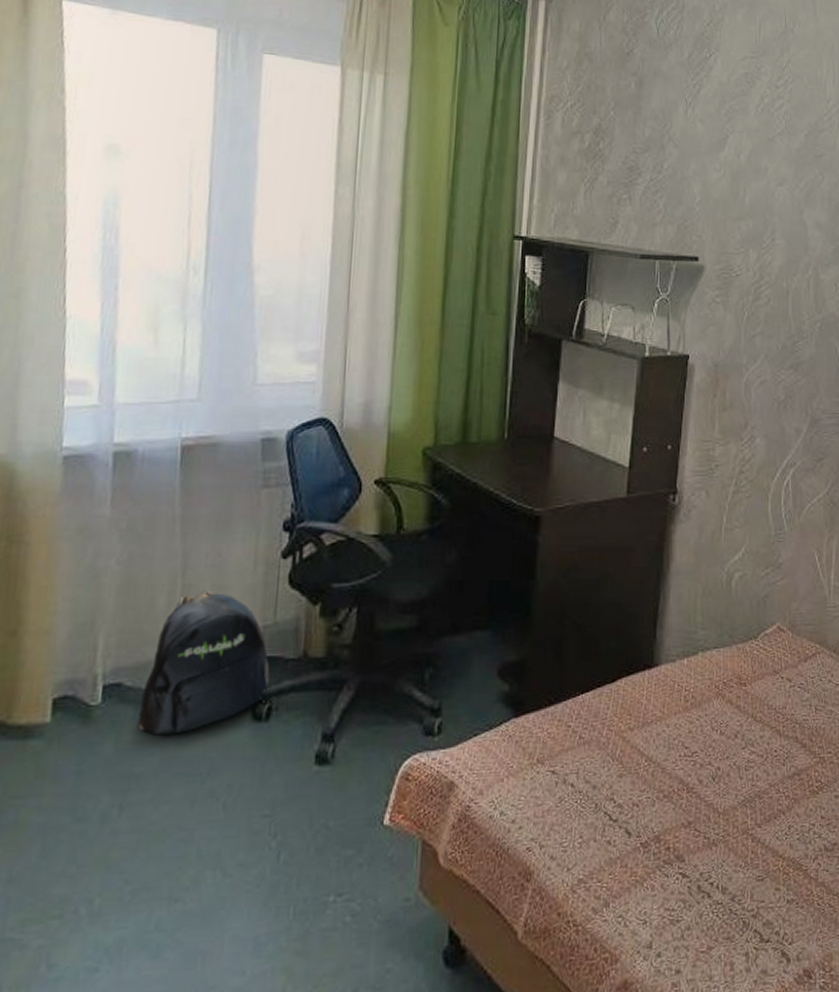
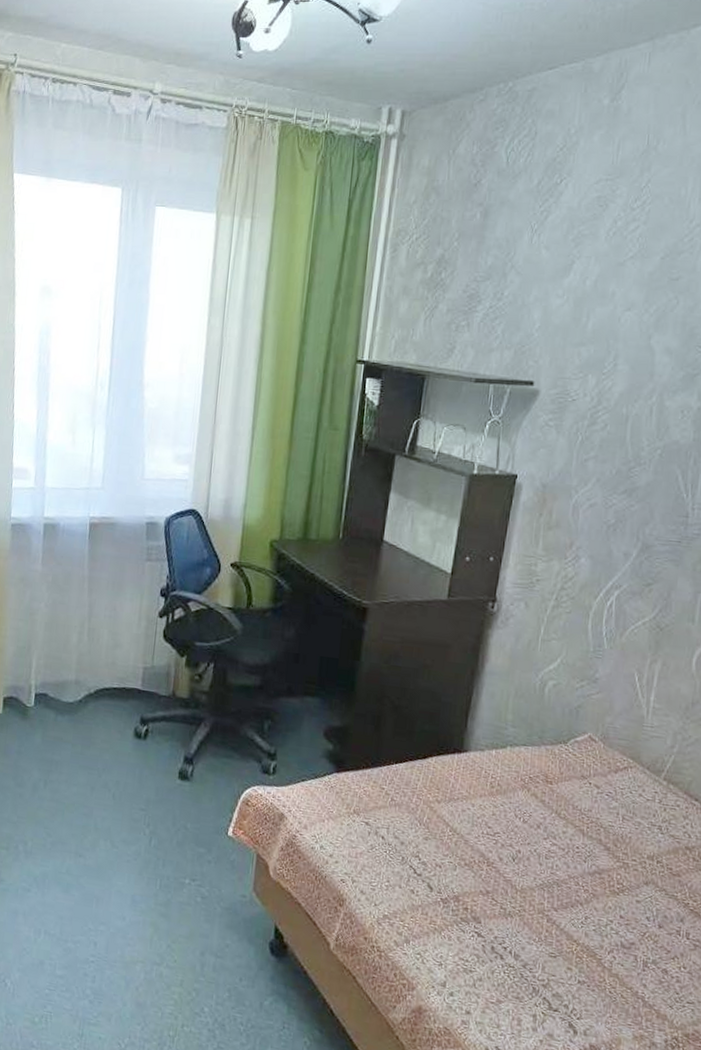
backpack: present [138,590,270,736] -> none [57,634,148,738]

